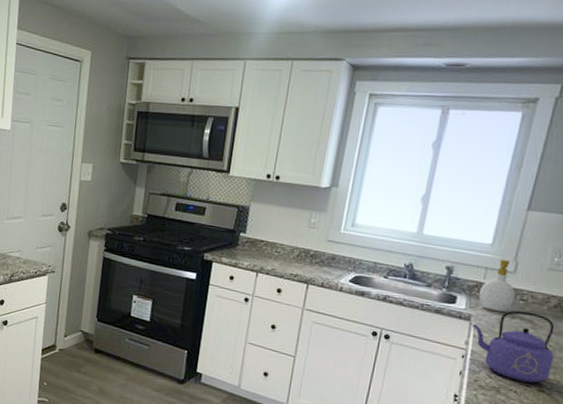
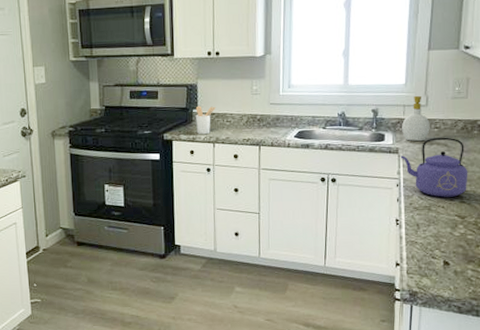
utensil holder: none [240,230,266,262] -> present [195,106,216,135]

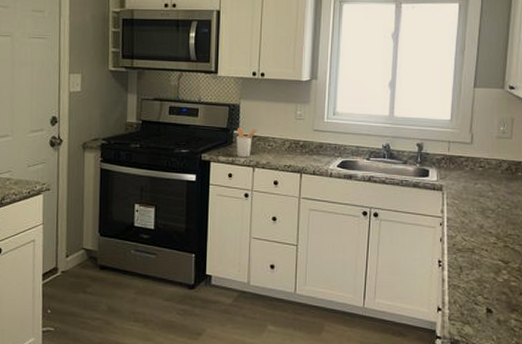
kettle: present [400,137,468,198] -> none [444,177,512,240]
soap bottle: present [402,95,430,142] -> none [447,132,475,180]

